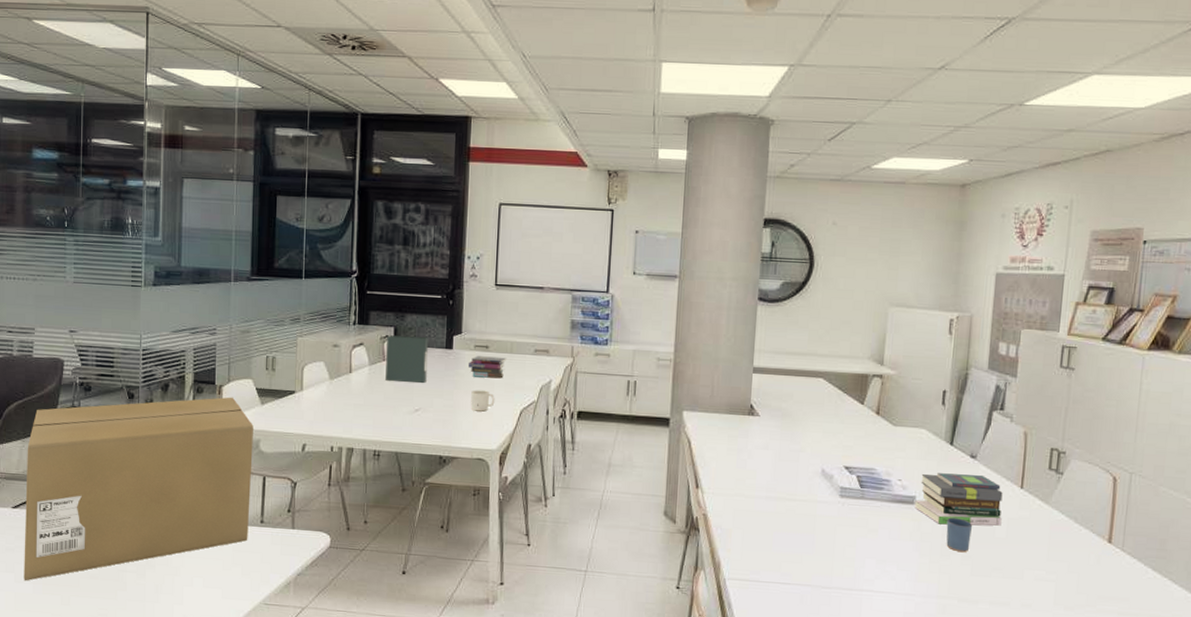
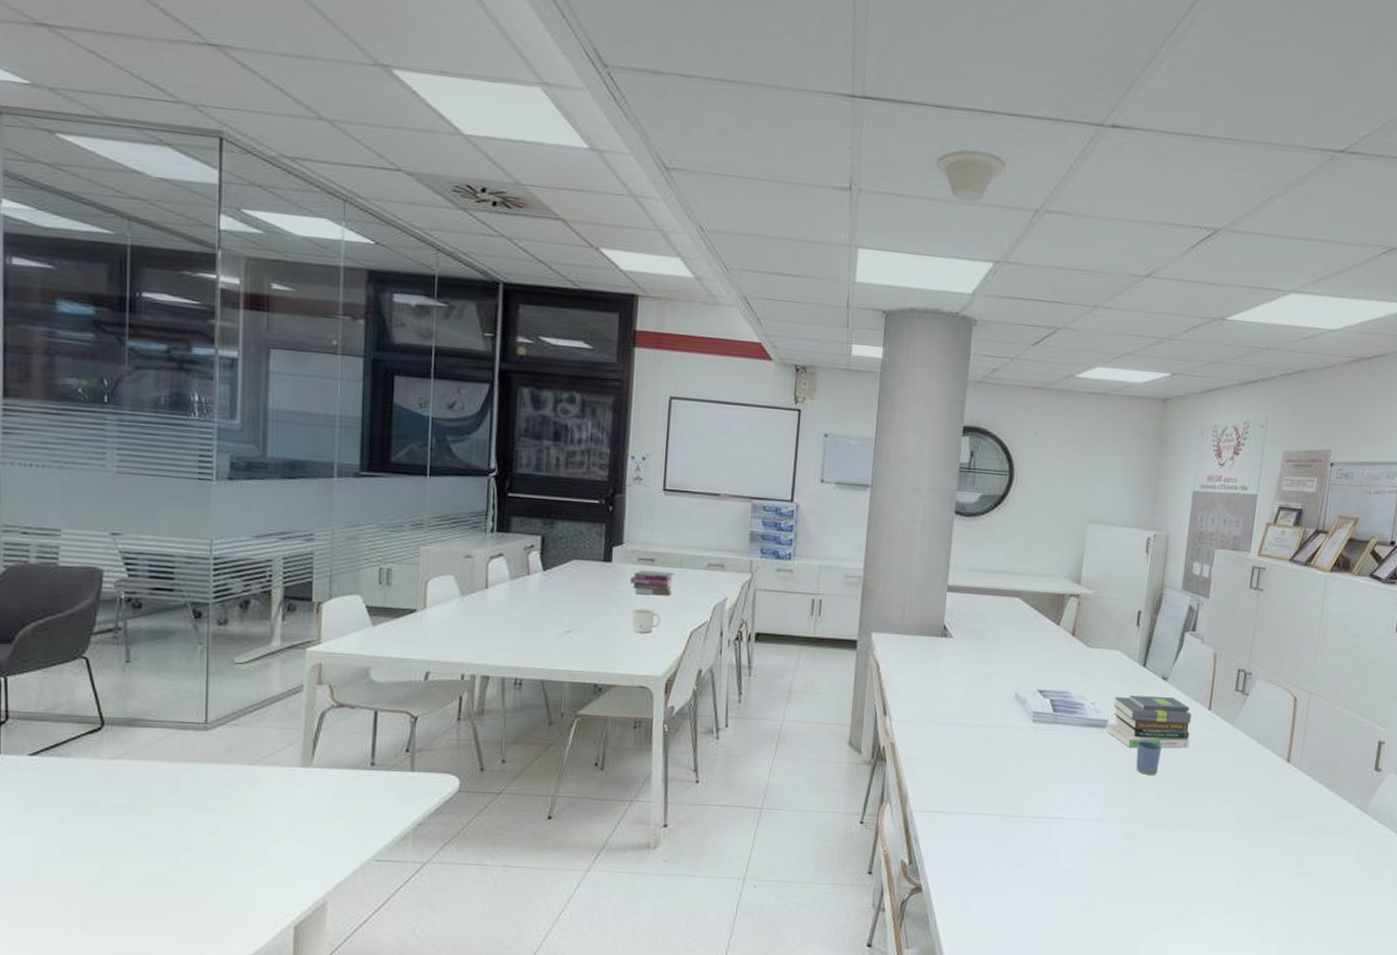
box: present [24,397,253,581] -> none [46,616,362,846]
binder: present [385,335,428,383] -> none [530,545,583,600]

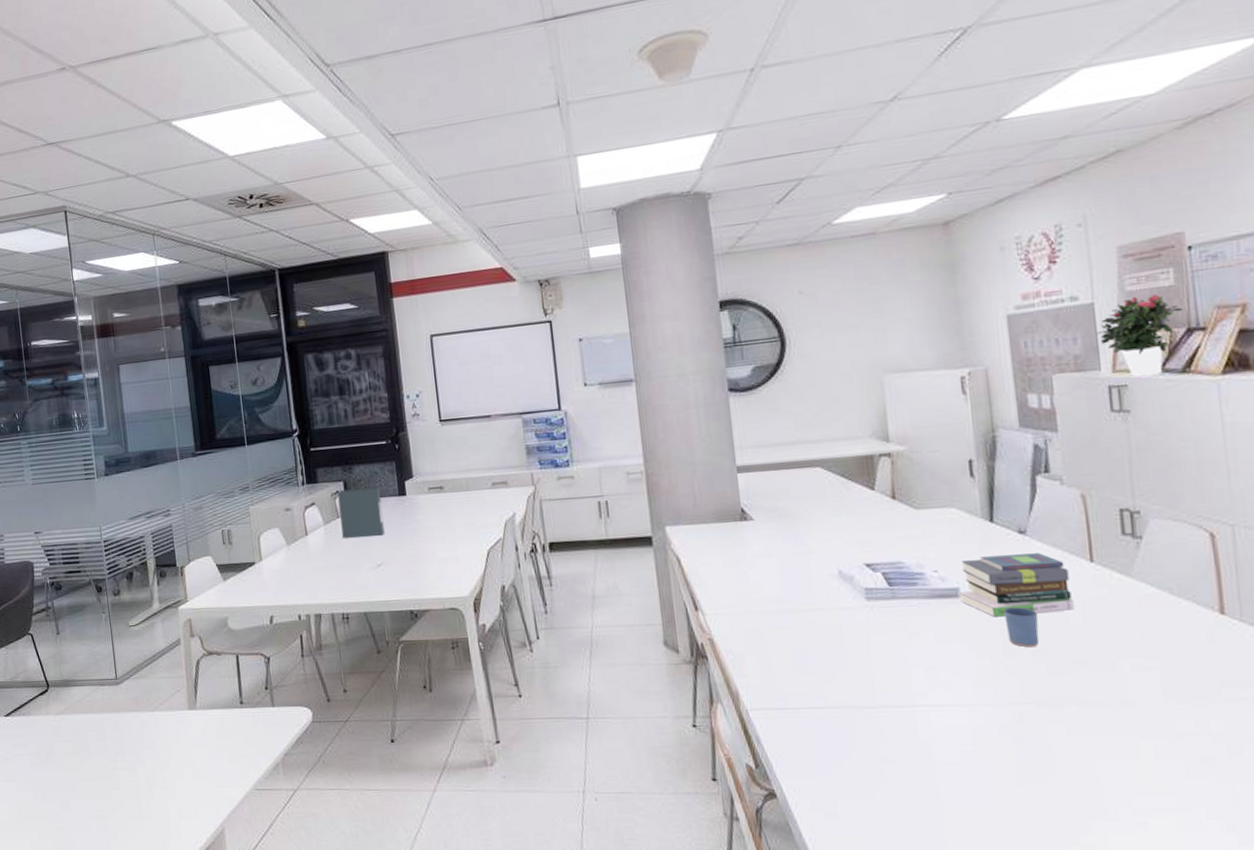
binder: none [530,545,583,600] -> present [337,487,385,538]
books: present [631,570,676,596] -> none [425,496,464,522]
mug: present [632,608,661,633] -> none [432,534,459,558]
potted flower: none [1253,495,1316,564] -> present [1095,294,1183,377]

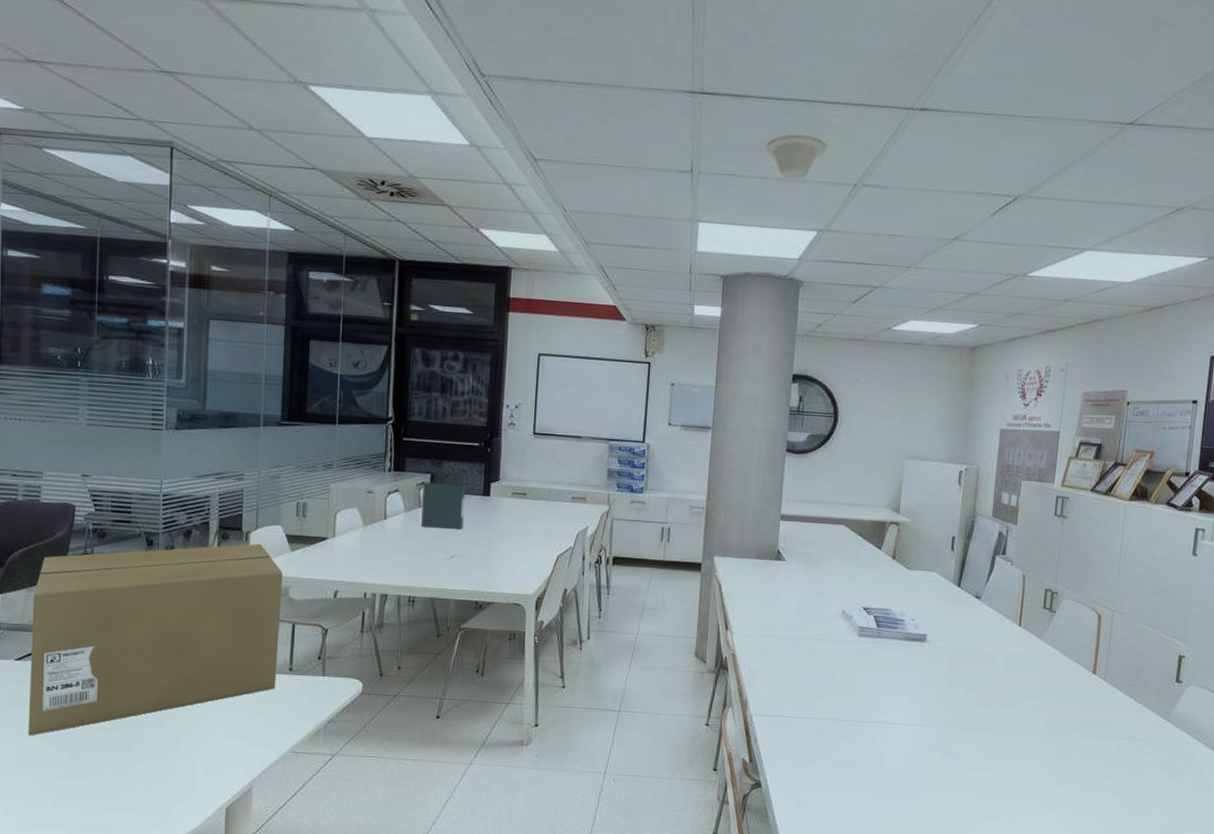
box: none [11,577,230,789] -> present [28,543,283,736]
books: present [959,553,1075,617] -> none [925,613,1003,661]
mug: present [1003,607,1039,647] -> none [953,653,976,685]
potted flower: present [1095,294,1183,377] -> none [1056,432,1115,494]

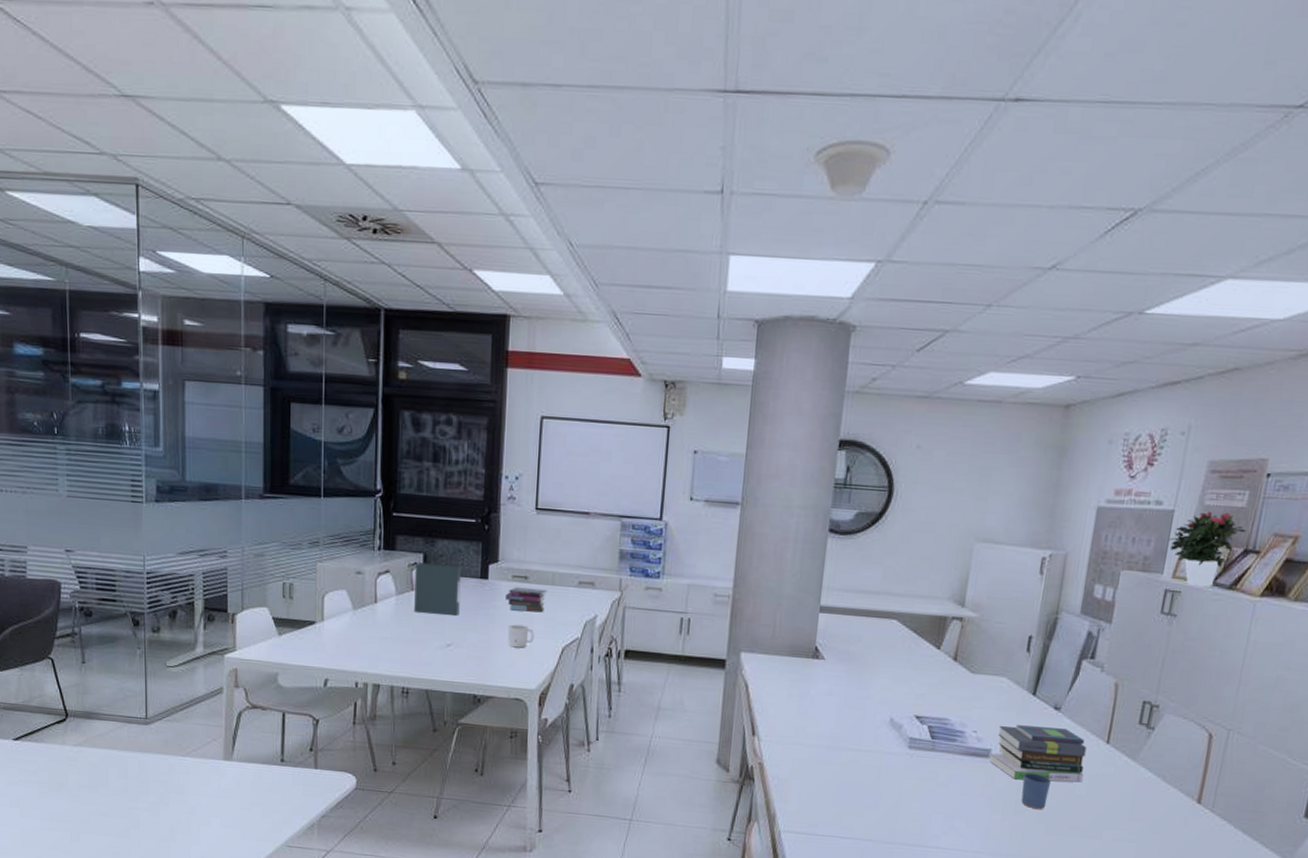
box: present [28,543,283,736] -> none [26,626,271,817]
books: none [506,503,544,525] -> present [506,587,548,613]
mug: none [507,536,532,558] -> present [508,624,535,648]
books: none [925,613,1003,661] -> present [989,725,1087,783]
mug: none [953,653,976,685] -> present [1021,772,1051,809]
potted flower: none [1056,432,1115,494] -> present [1168,511,1246,587]

